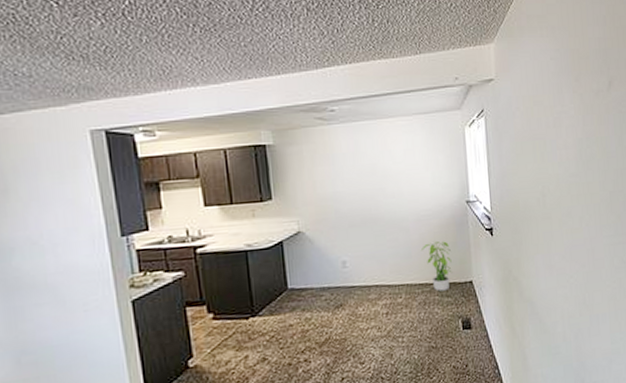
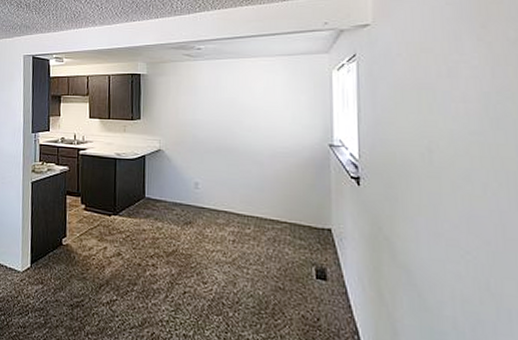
potted plant: present [420,240,452,292] -> none [274,179,308,233]

